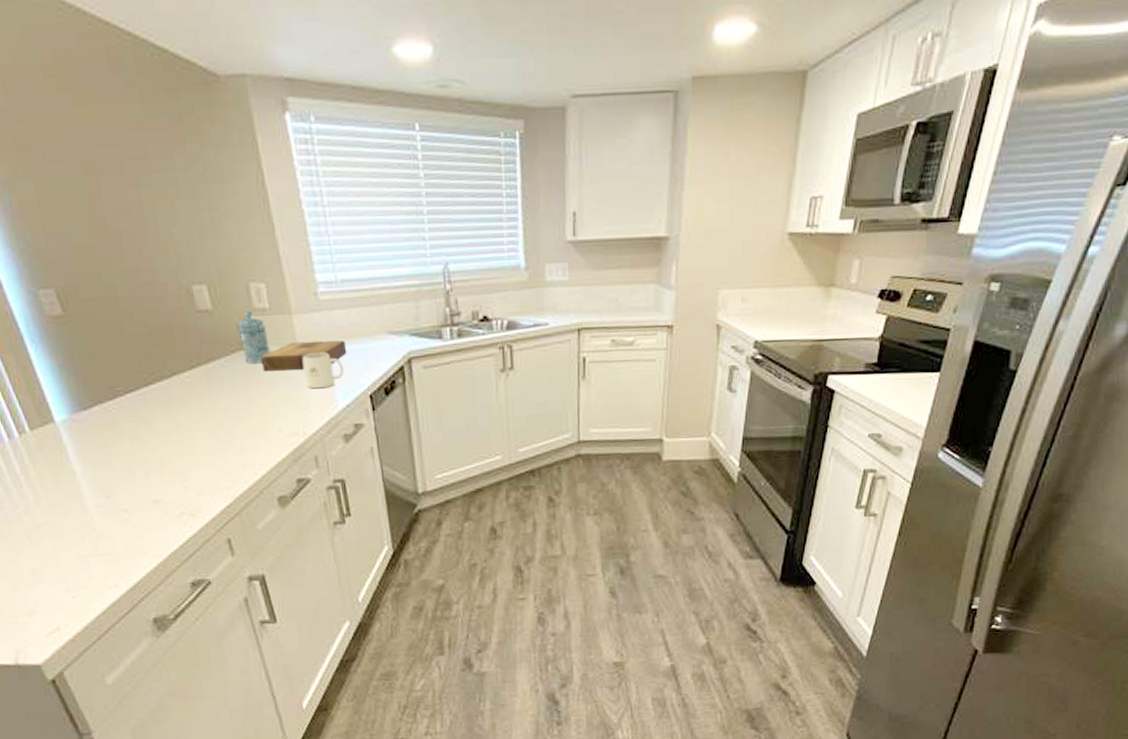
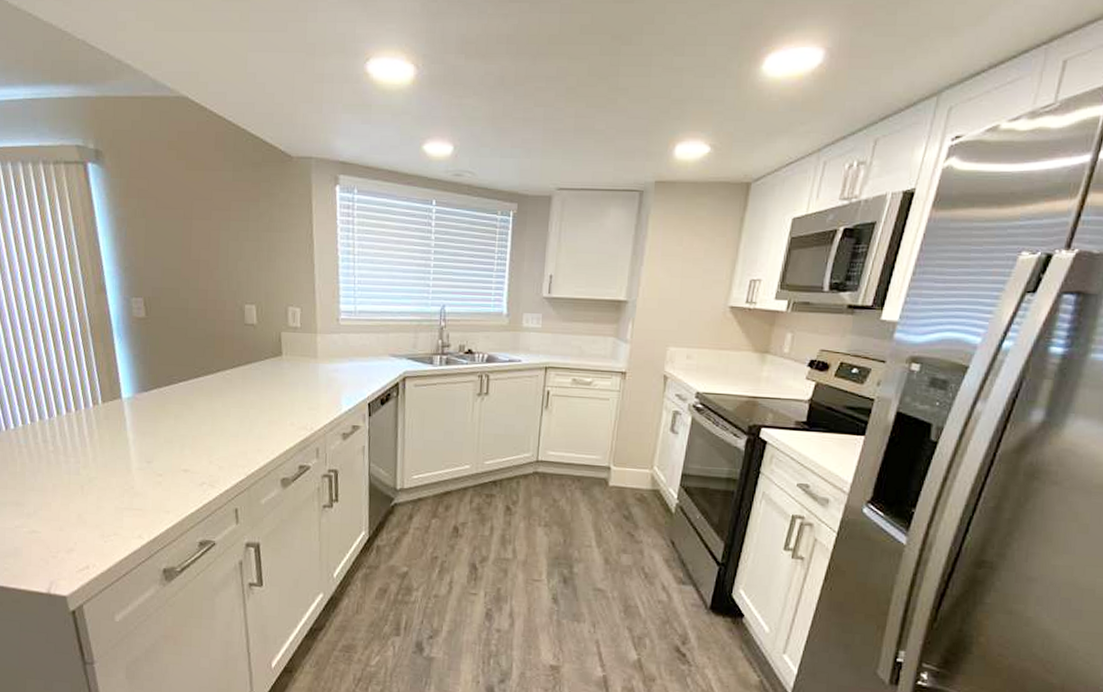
canister: present [237,310,272,364] -> none [273,327,296,369]
cutting board: present [260,339,347,373] -> none [286,355,356,377]
mug: present [302,352,345,389] -> none [318,365,351,394]

